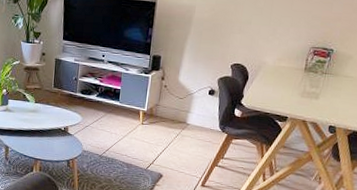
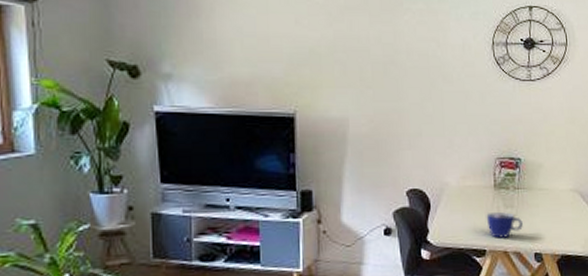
cup: none [292,89,324,111] -> present [486,211,523,238]

